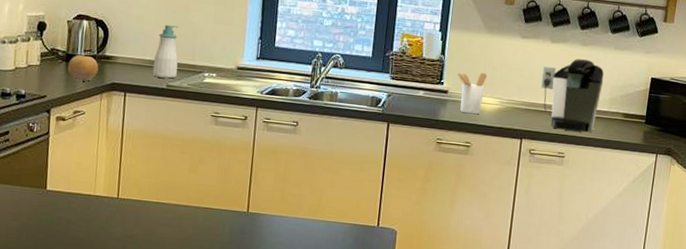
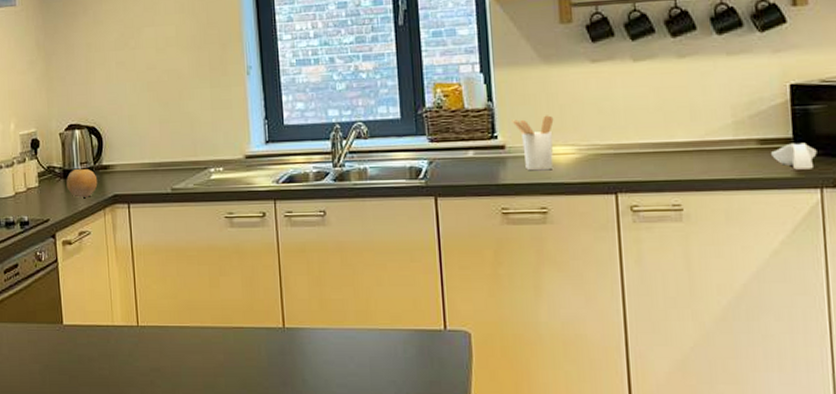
soap bottle: present [152,24,179,79] -> none [153,119,181,181]
coffee maker: present [540,58,604,133] -> none [627,74,720,174]
spoon rest: none [630,119,659,140] -> present [771,142,817,170]

